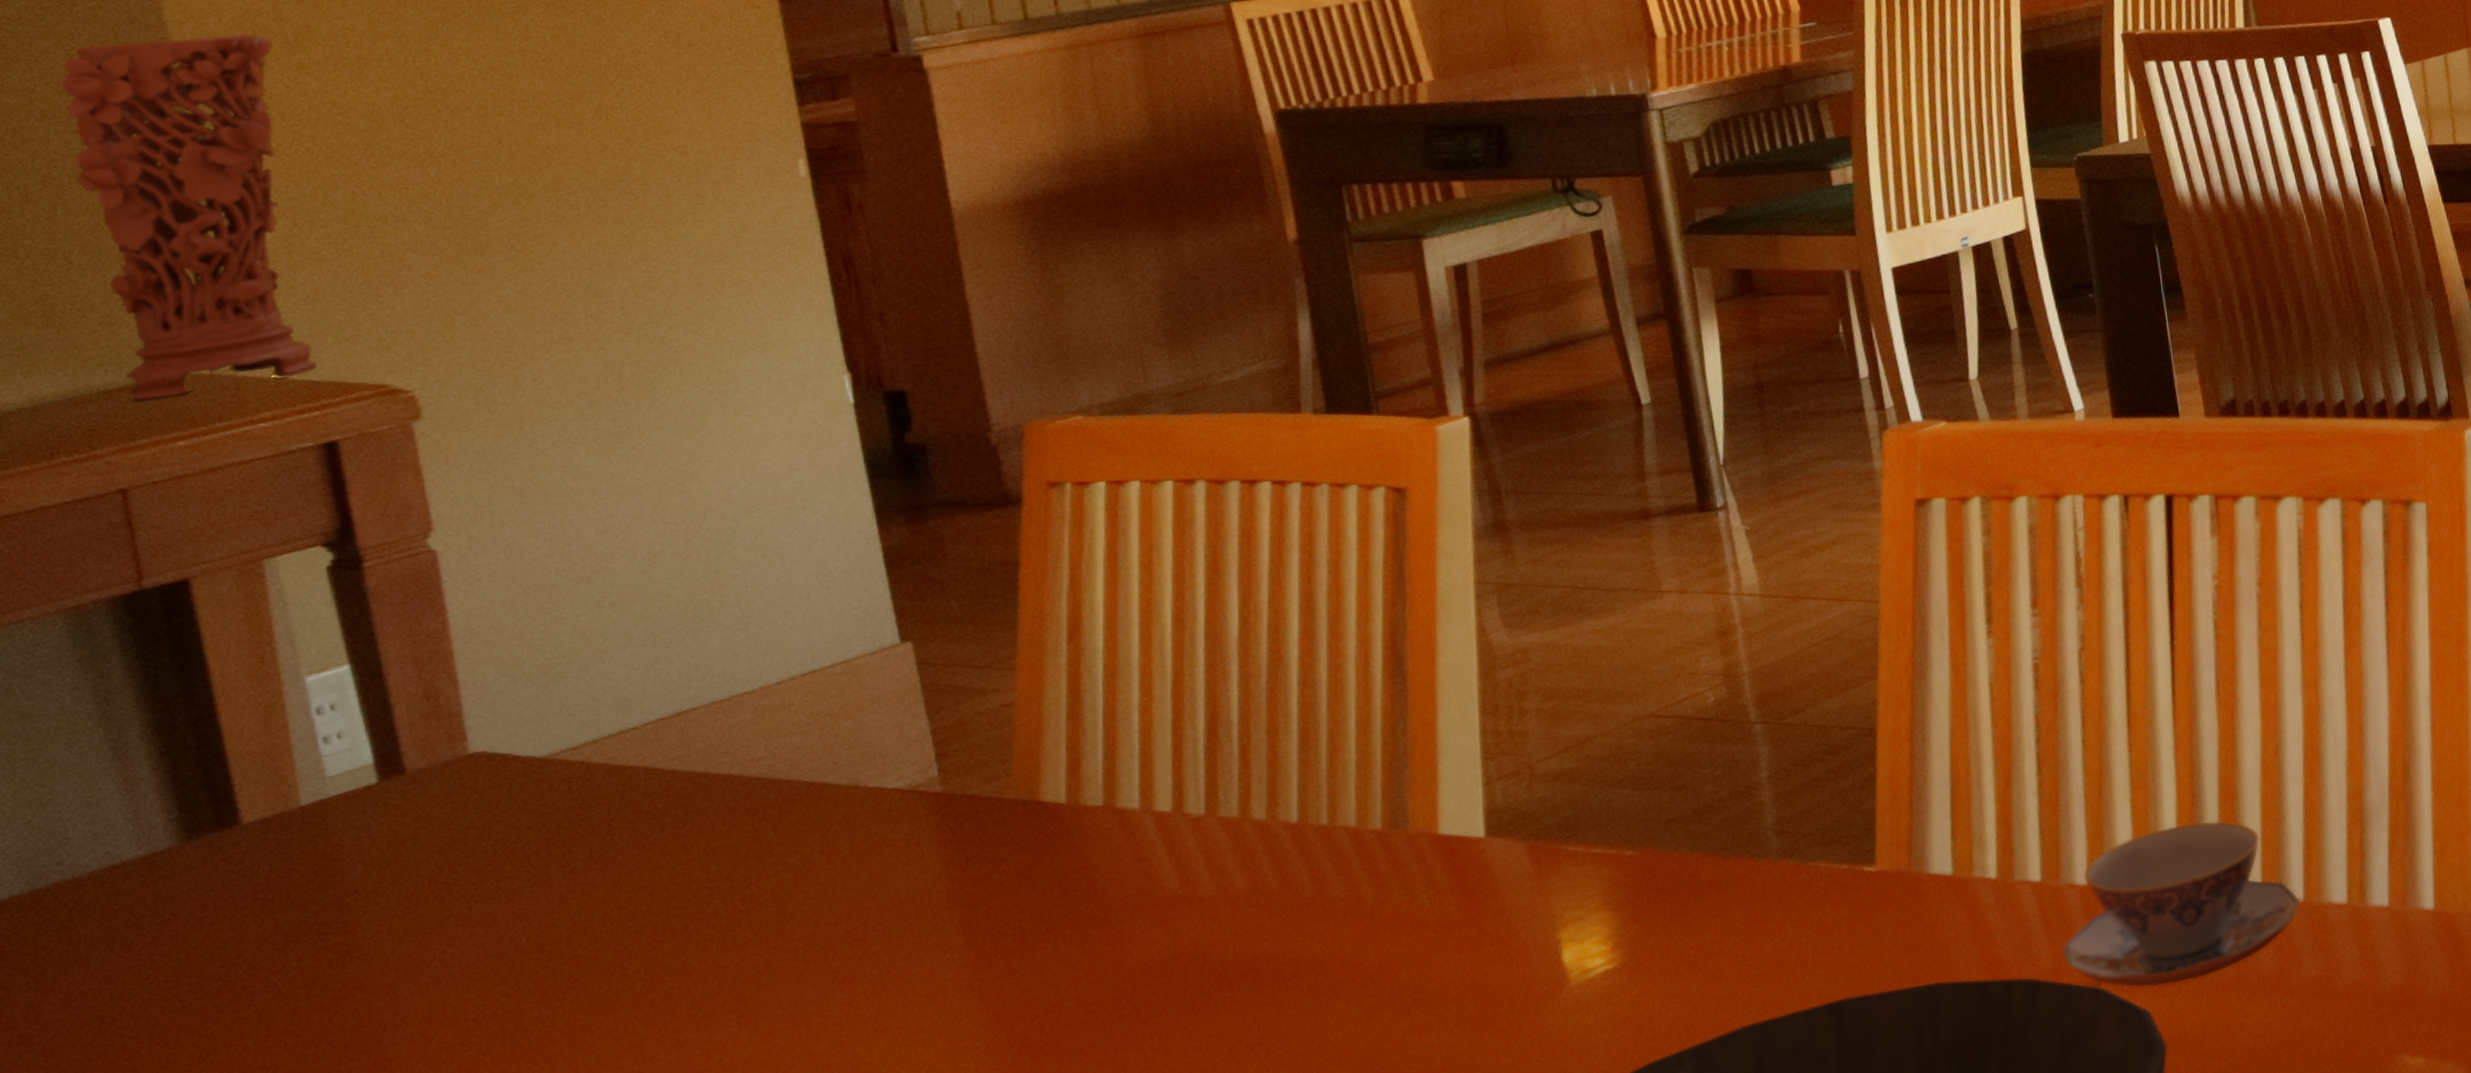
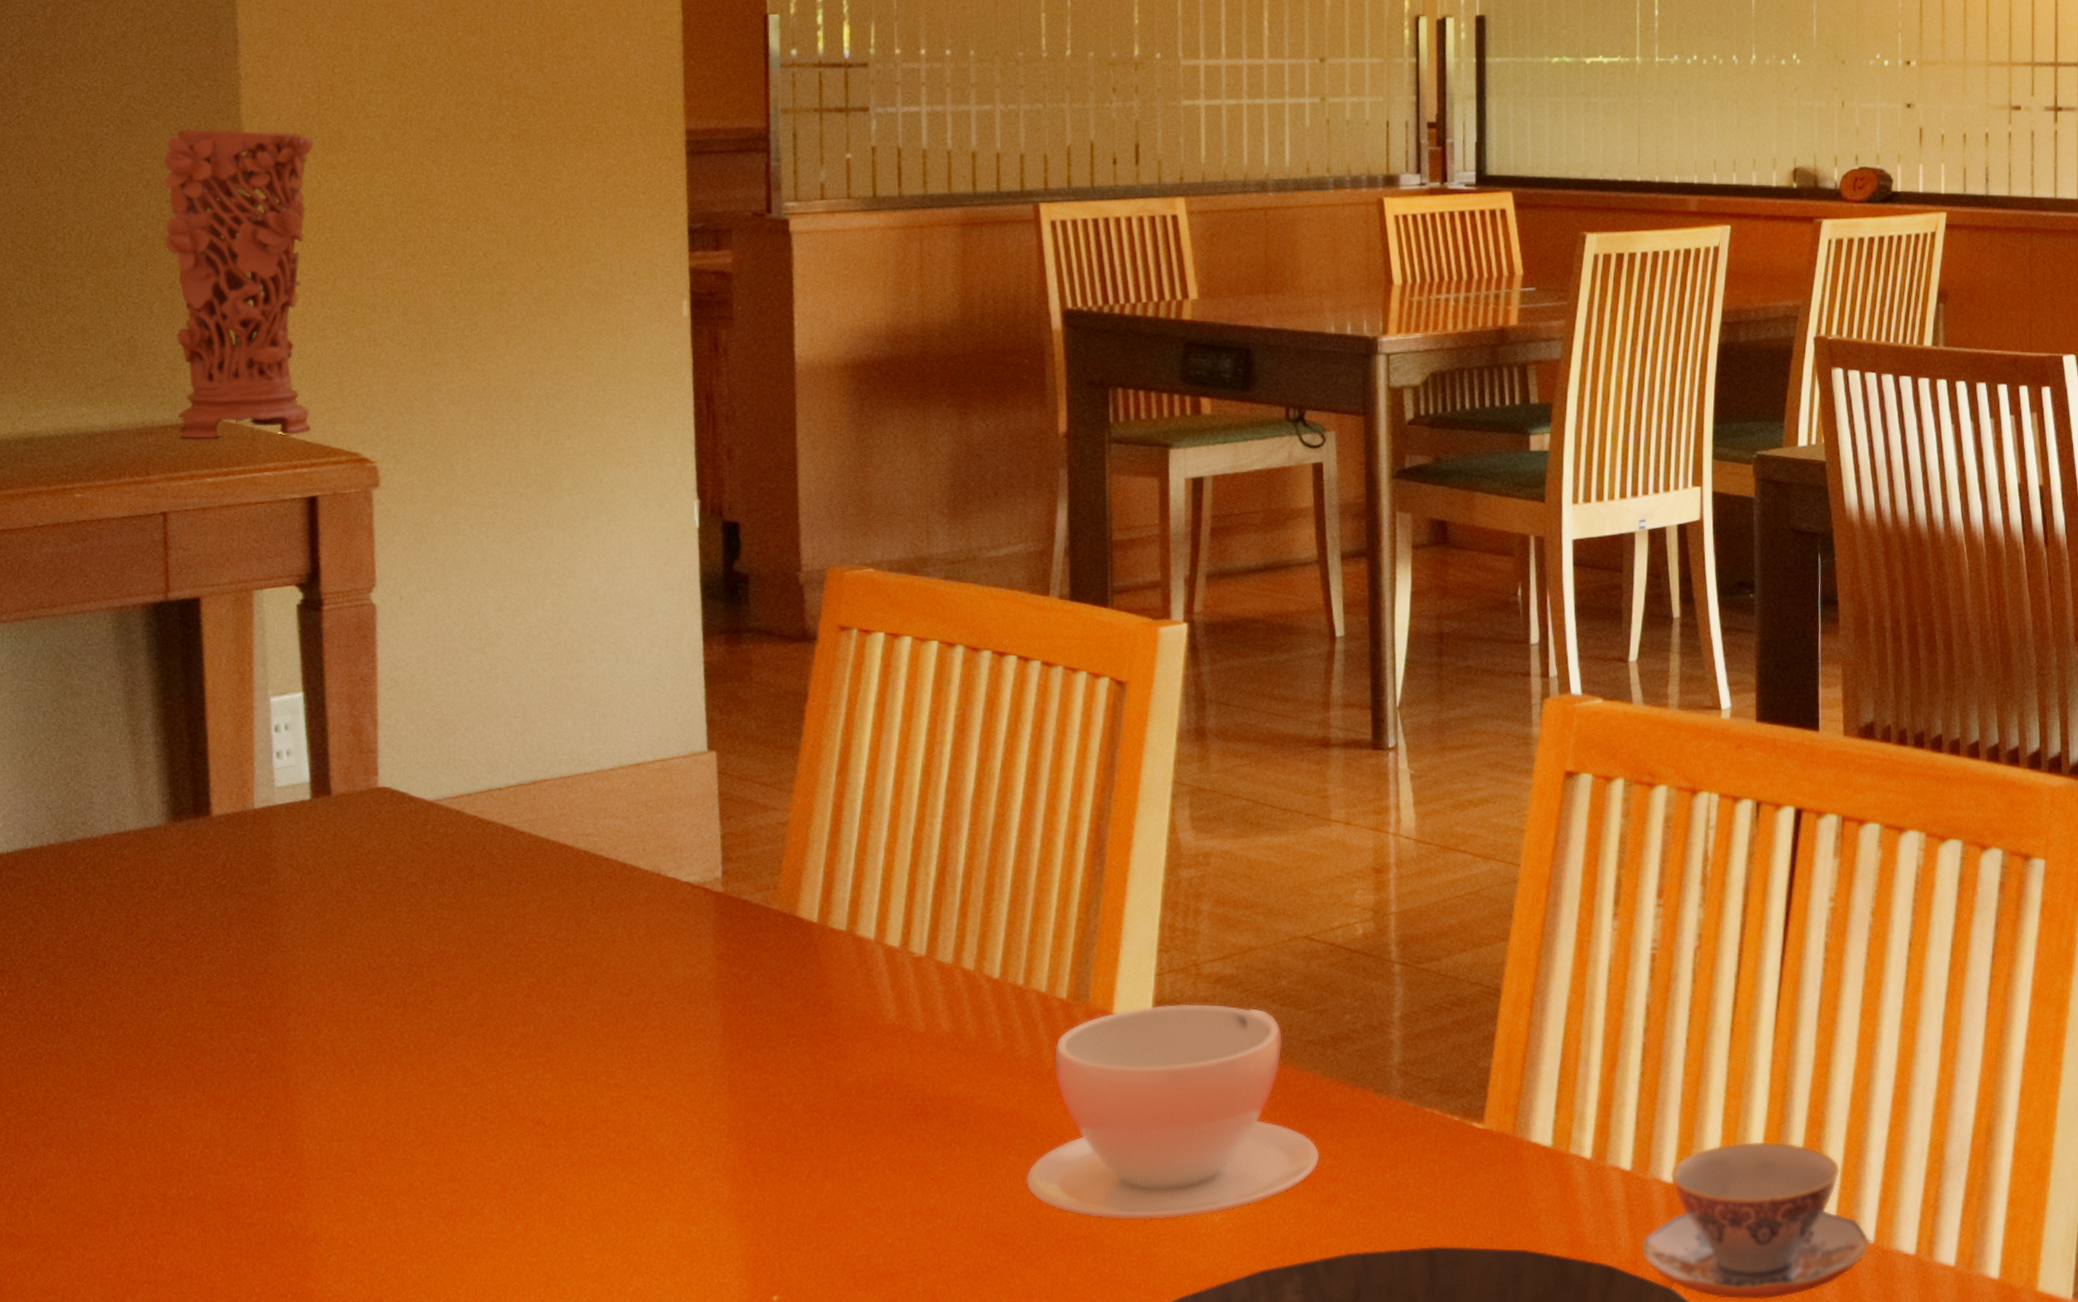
teacup: none [1359,797,1699,1051] -> present [1025,1003,1320,1220]

